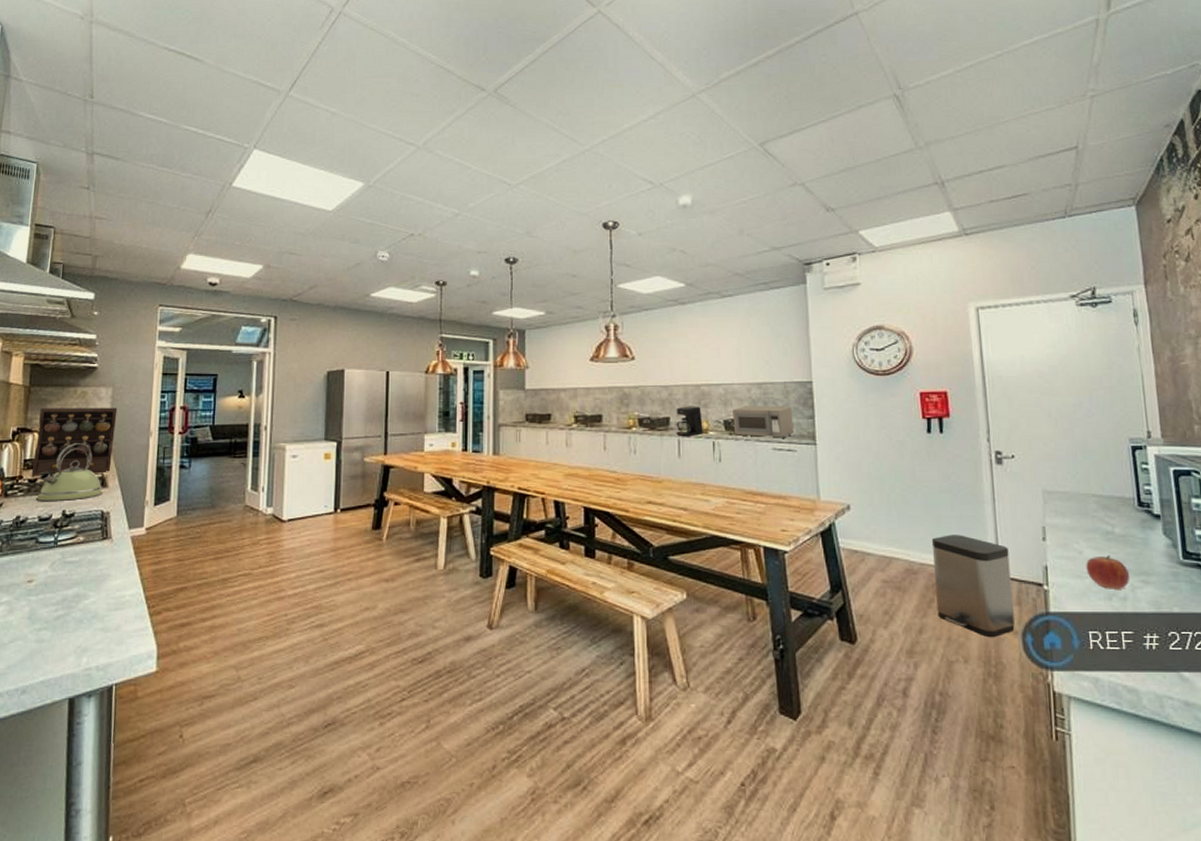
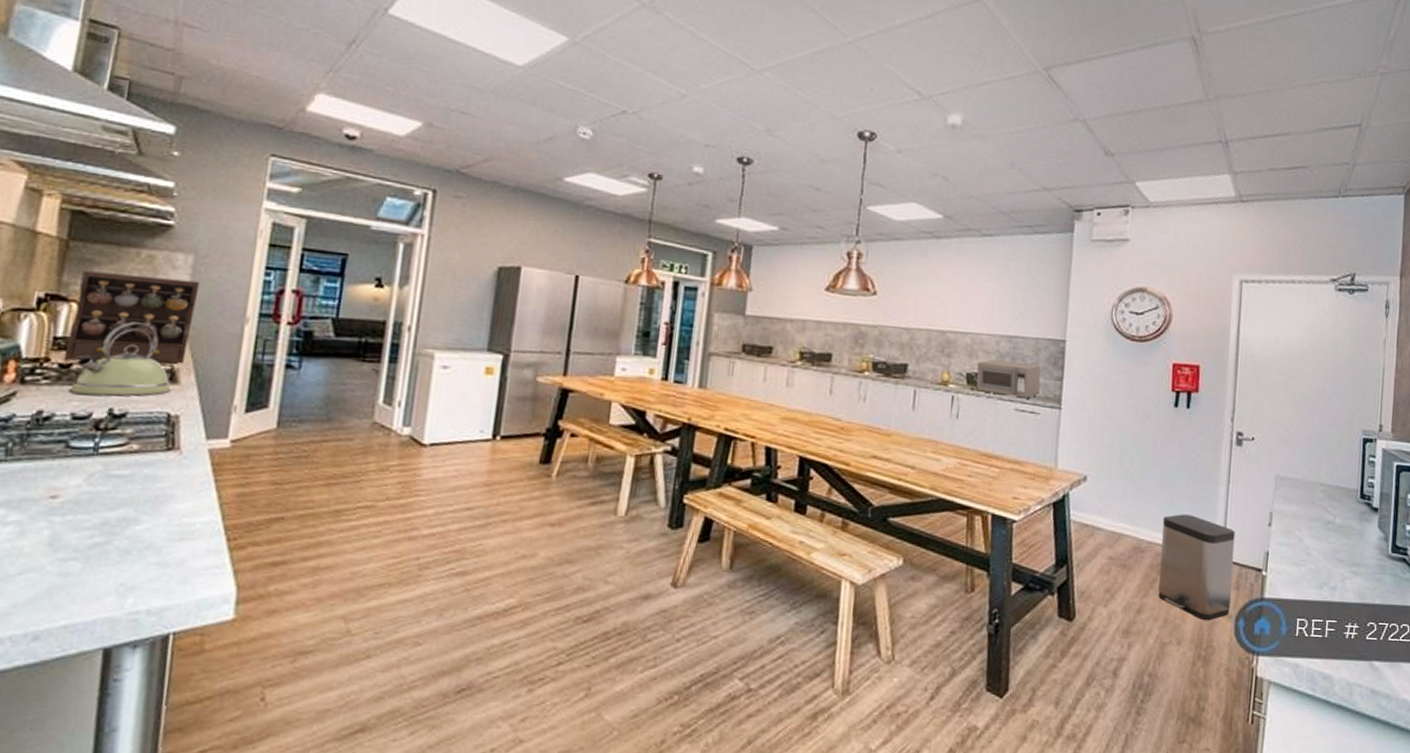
coffee maker: present [676,406,703,436] -> none [913,353,944,387]
fruit: present [1086,555,1131,589] -> none [1304,545,1343,579]

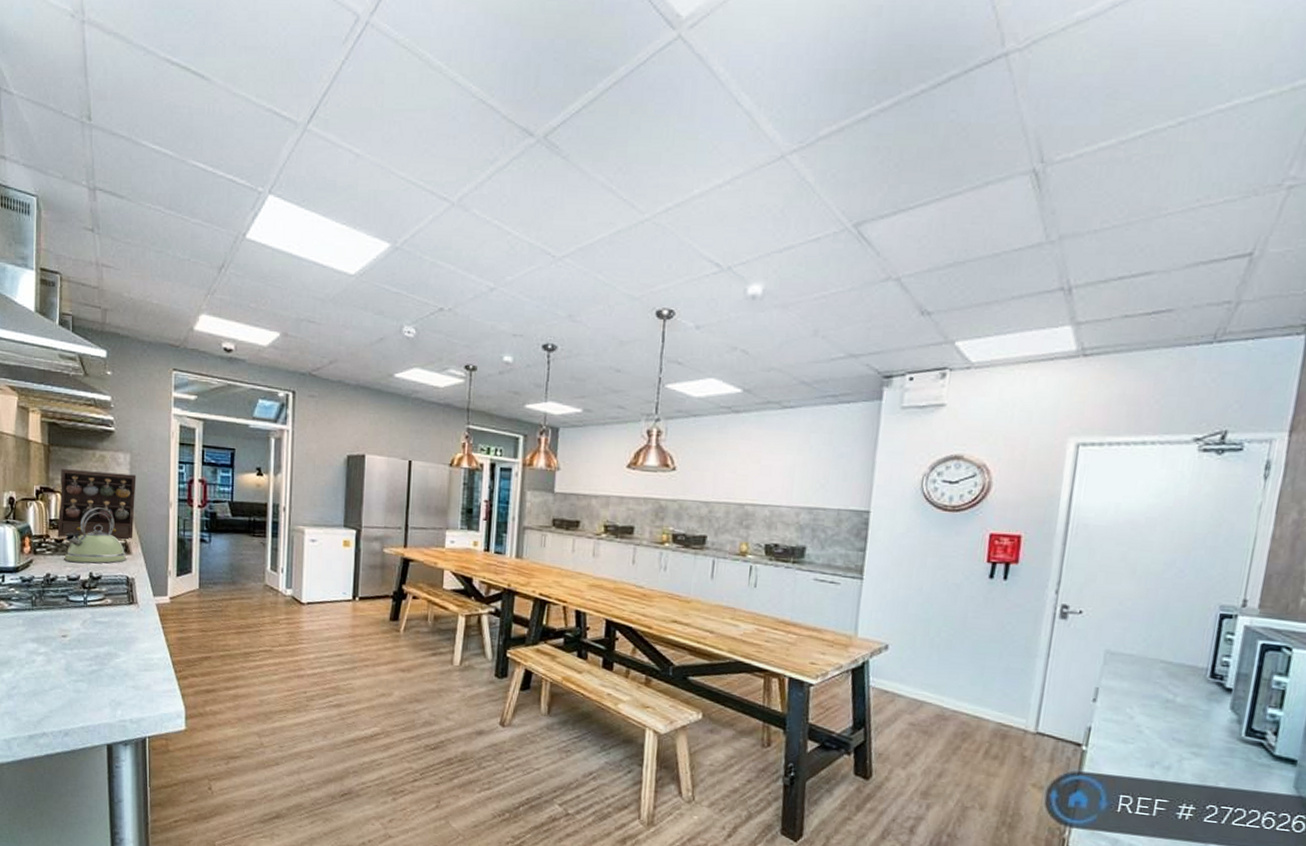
microwave: present [976,359,1041,400] -> none [774,531,842,571]
pedal bin: present [1158,514,1235,620] -> none [961,685,1053,789]

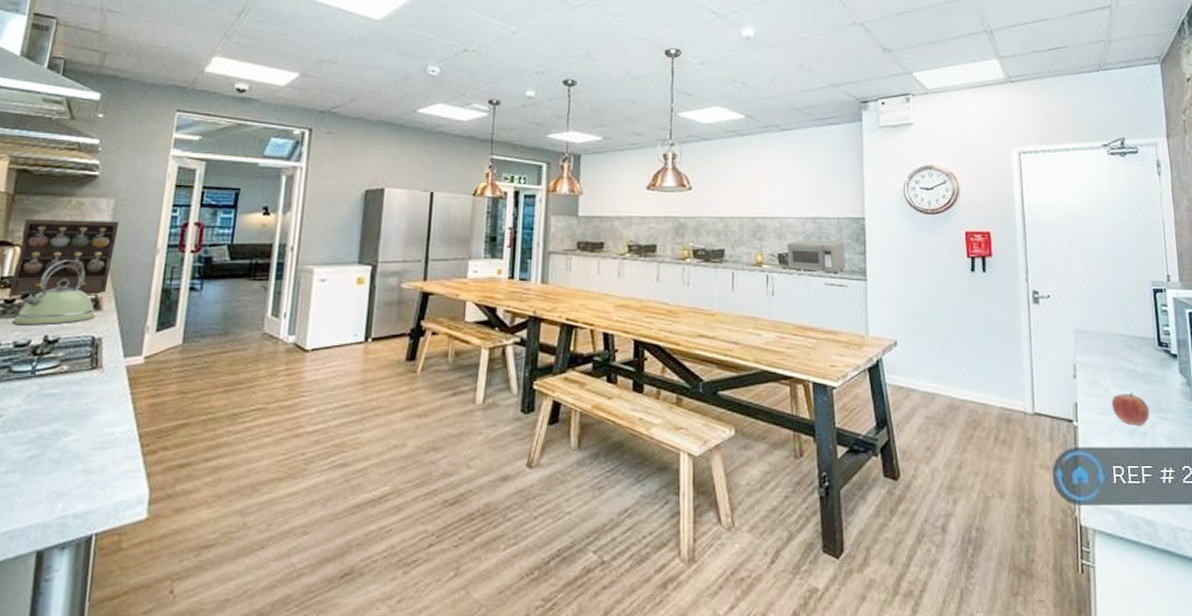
microwave: none [774,531,842,571] -> present [787,240,846,275]
fruit: none [1133,723,1181,759] -> present [1111,393,1150,425]

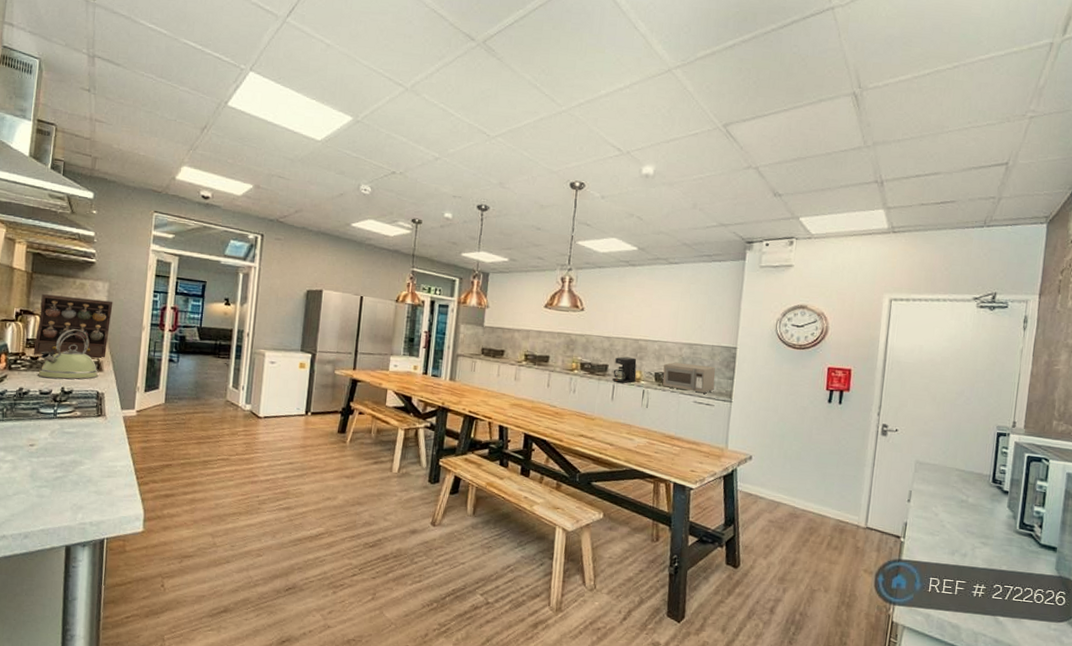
coffee maker: none [730,238,758,269] -> present [612,356,637,383]
fruit: present [1111,393,1150,425] -> none [938,519,973,547]

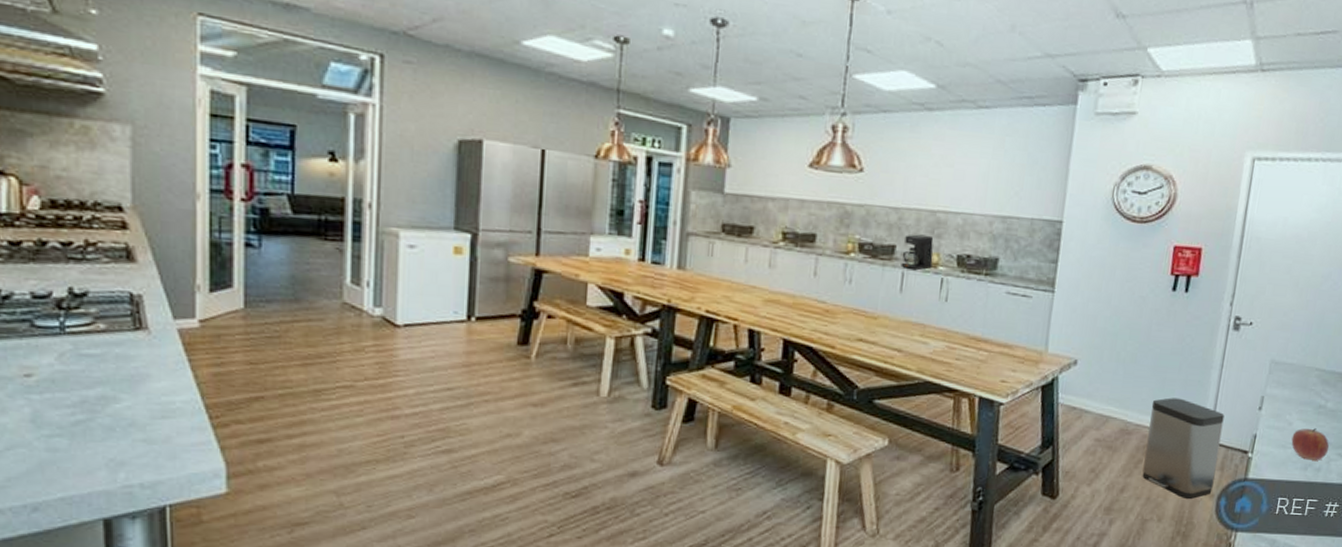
spice rack: present [33,294,113,358] -> none [12,142,143,242]
kettle: present [37,329,99,380] -> none [23,197,130,276]
microwave: present [662,362,715,395] -> none [967,241,1035,283]
pedal bin: none [809,489,878,574] -> present [1142,397,1225,499]
fruit: none [938,519,973,547] -> present [1291,428,1330,461]

